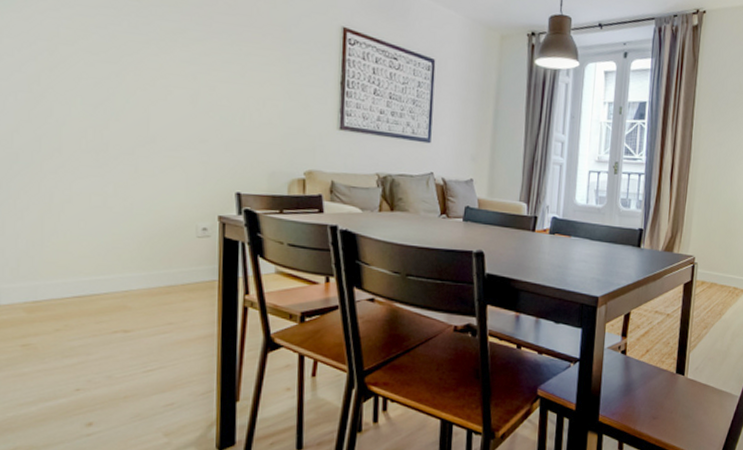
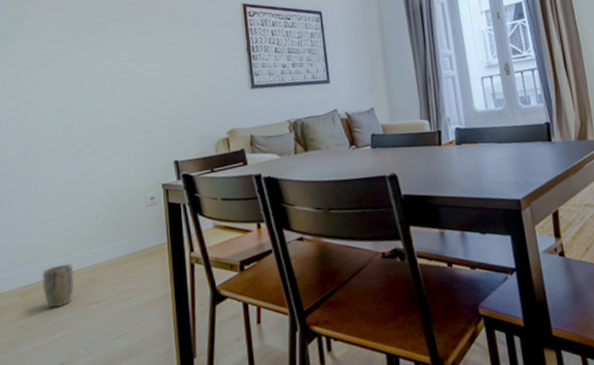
plant pot: none [55,284,97,331] -> present [42,263,73,309]

